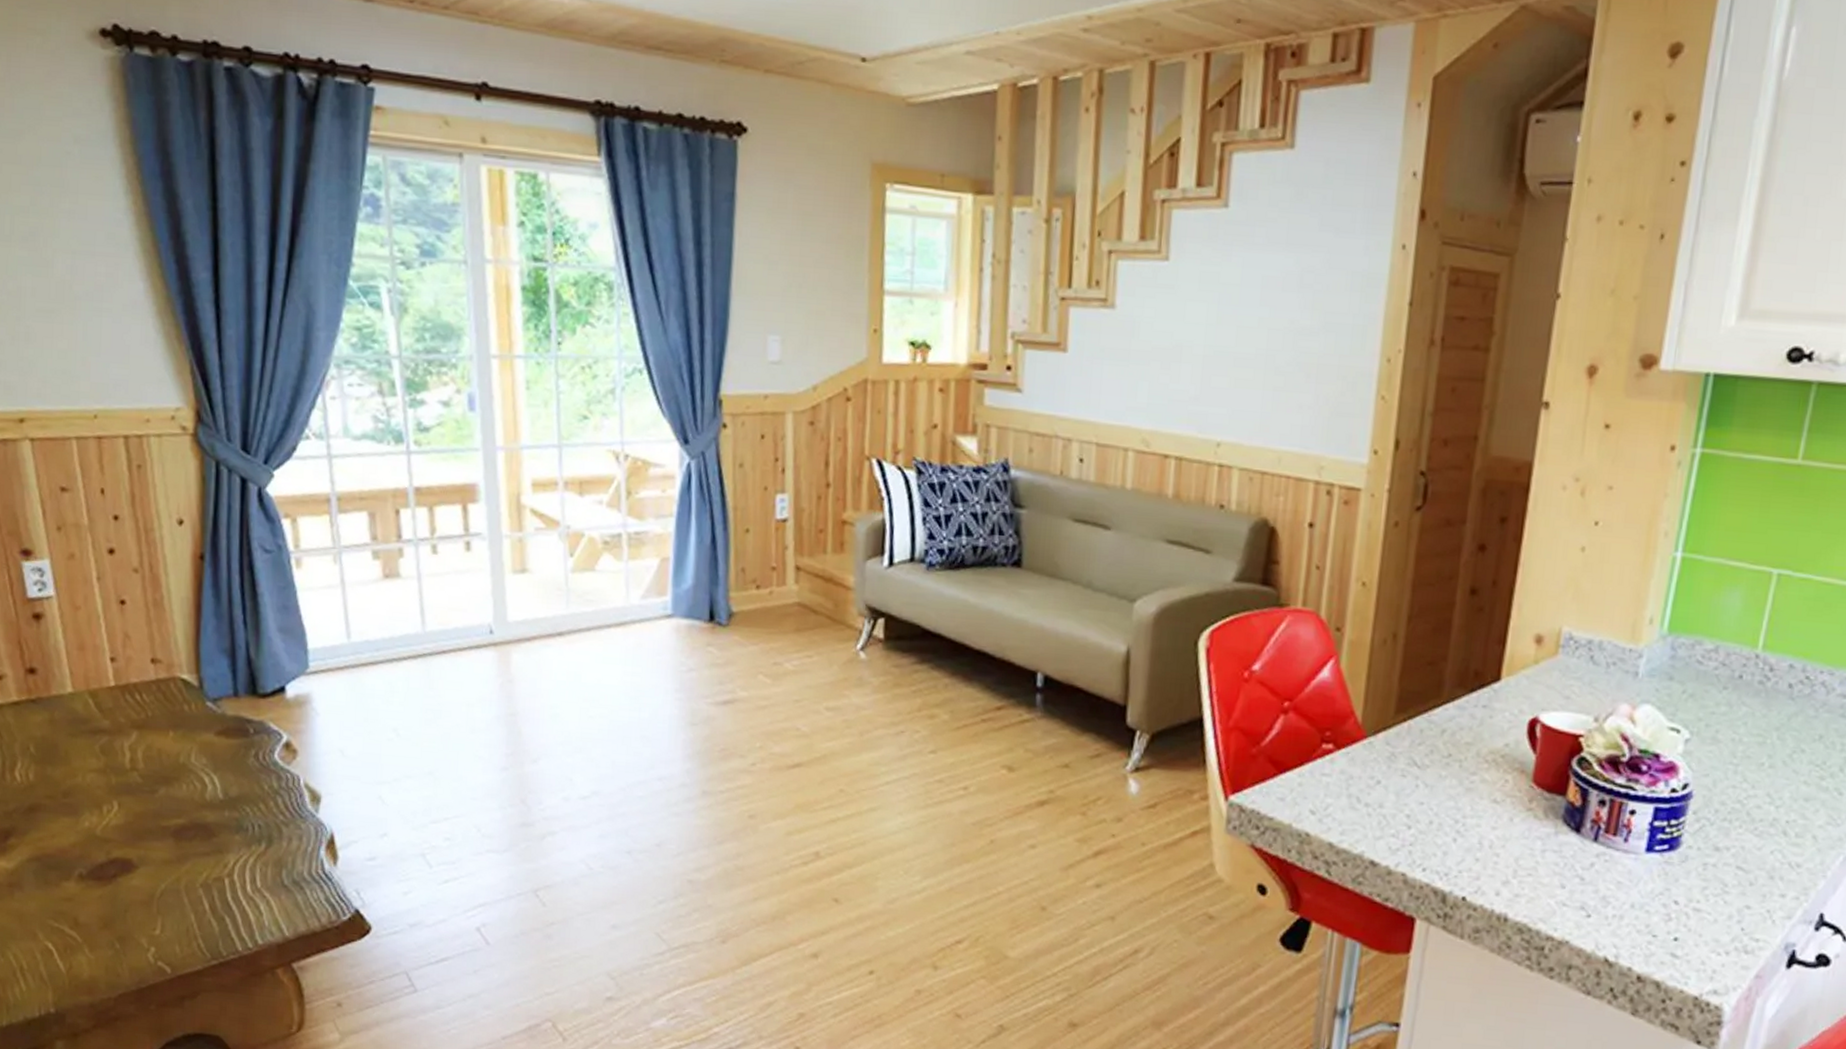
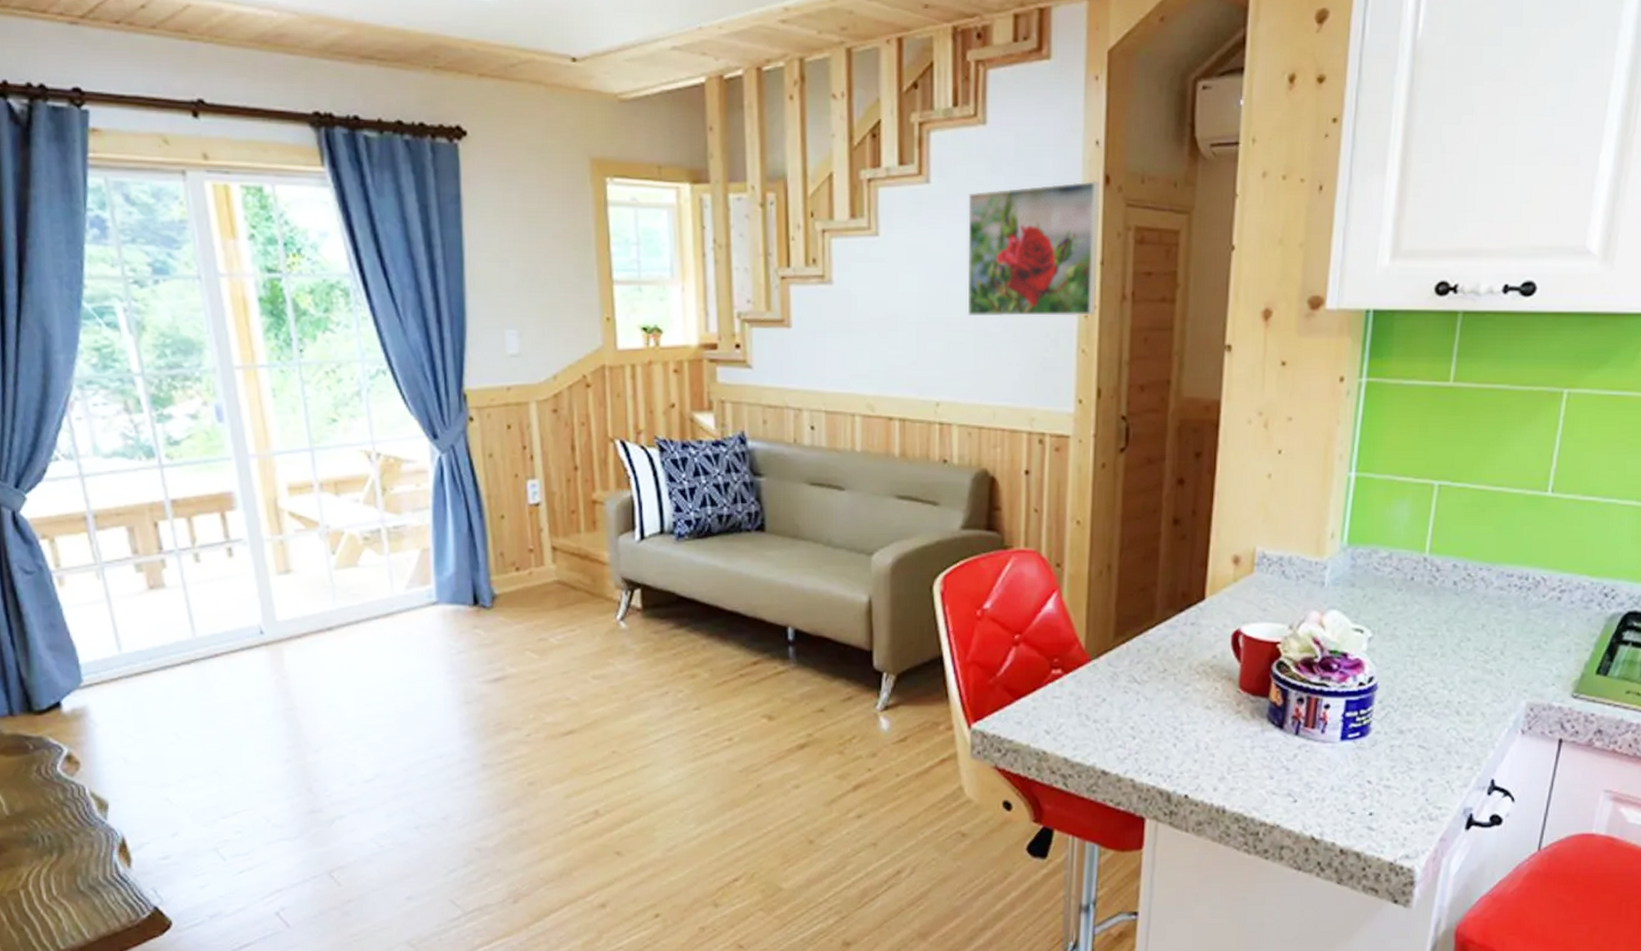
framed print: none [1259,214,1413,360] -> present [967,181,1100,317]

